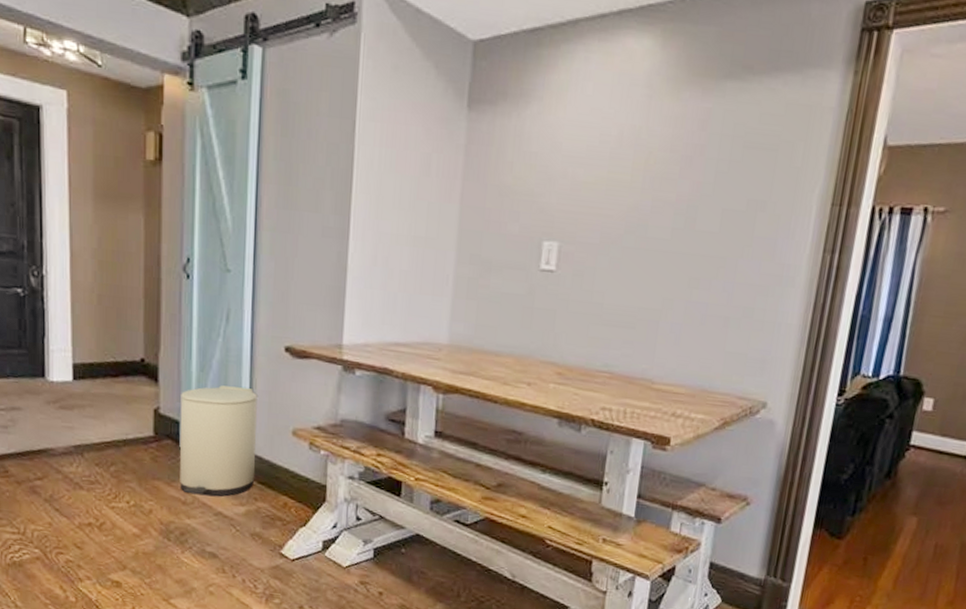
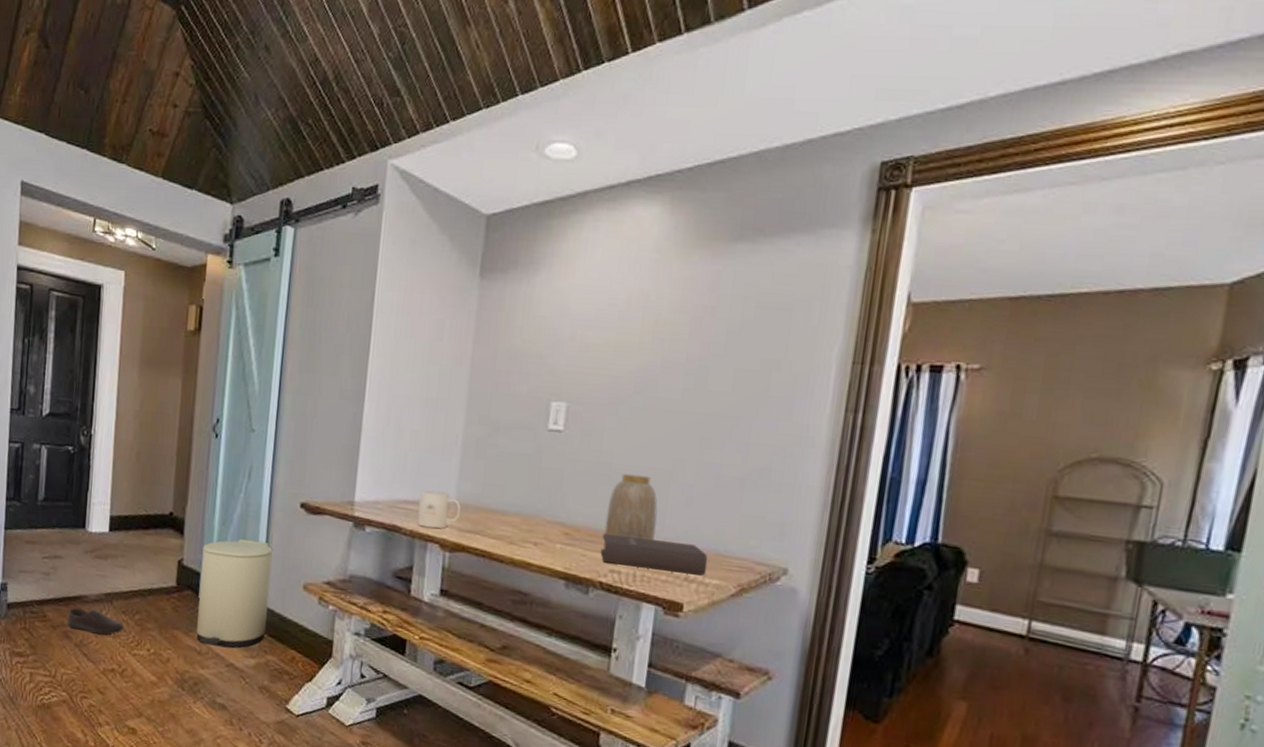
shoe: none [33,461,98,489] -> present [67,607,124,635]
mug: none [409,332,454,371] -> present [417,490,462,529]
book: none [592,372,694,411] -> present [600,533,708,576]
vase: none [596,313,648,379] -> present [604,473,658,541]

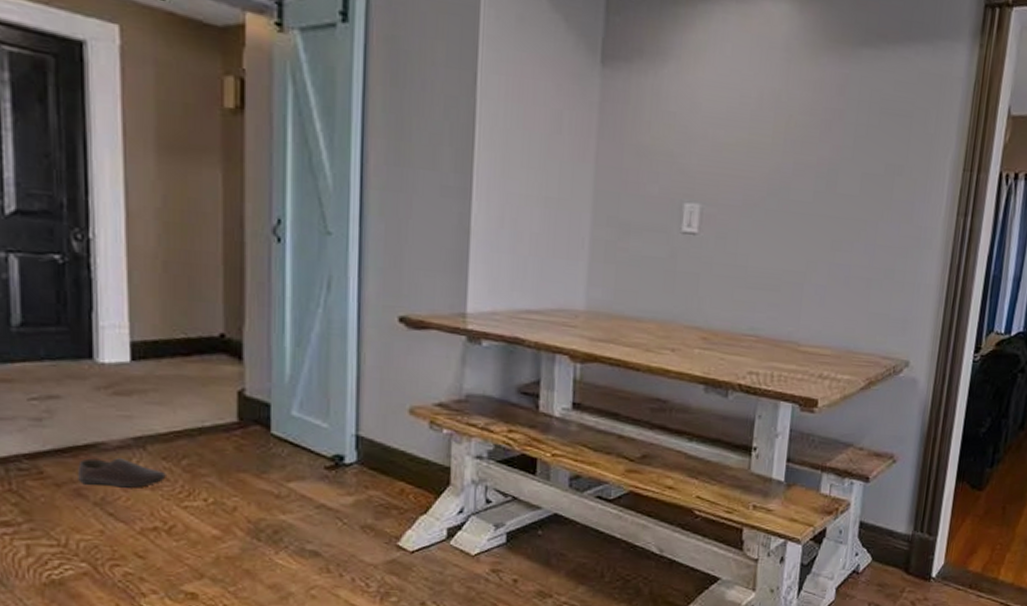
pedal bin: present [196,539,273,648] -> none [271,361,367,487]
mug: present [417,490,462,529] -> none [542,298,592,340]
book: present [600,533,708,576] -> none [738,336,840,372]
vase: present [604,473,658,541] -> none [741,276,793,342]

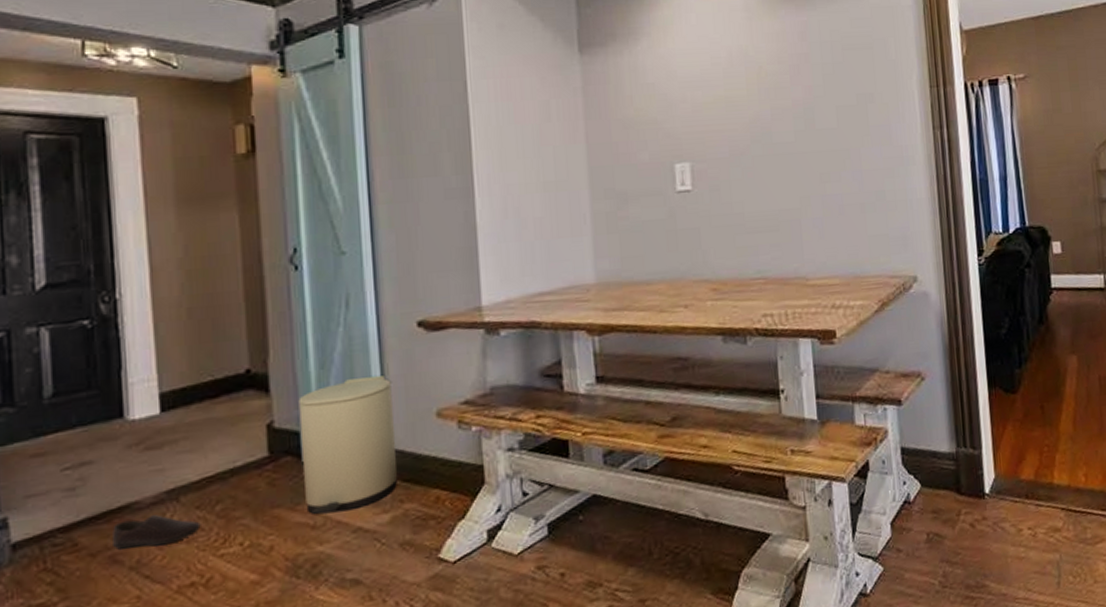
pedal bin: none [271,361,367,487] -> present [298,375,397,515]

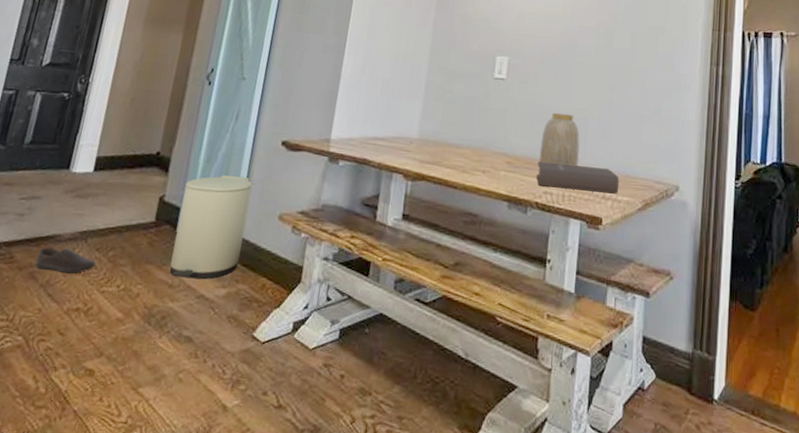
vase: none [748,217,797,282] -> present [539,112,580,167]
book: none [749,273,850,309] -> present [536,161,620,194]

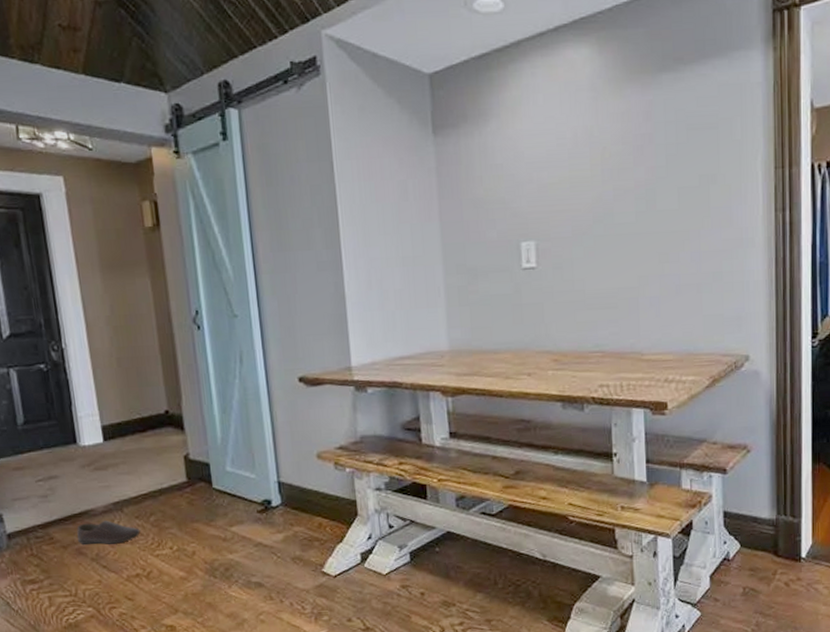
pedal bin: present [169,175,253,280] -> none [207,421,288,530]
book: present [536,161,620,194] -> none [587,349,682,380]
vase: present [539,112,580,167] -> none [587,295,633,355]

